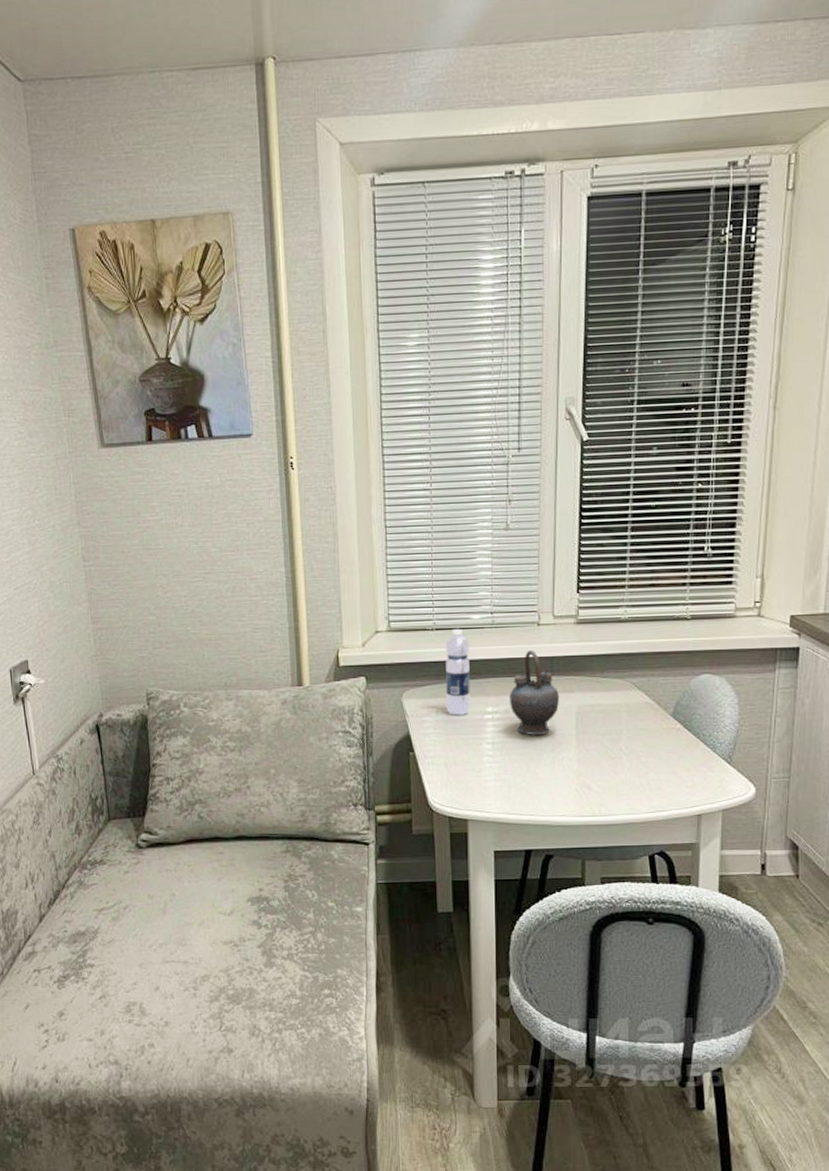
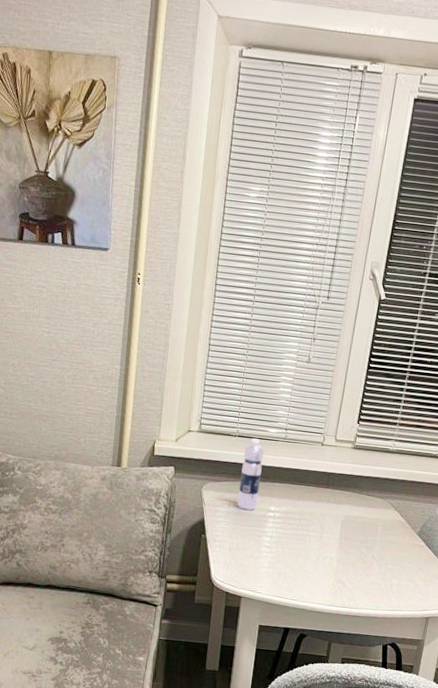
teapot: present [510,650,560,735] -> none [289,465,331,536]

